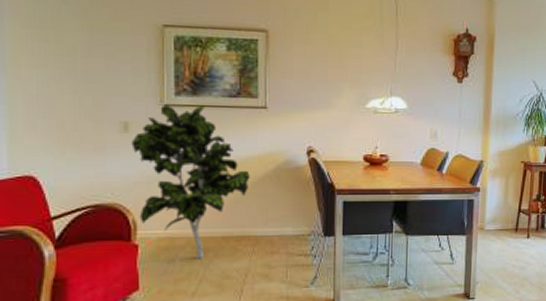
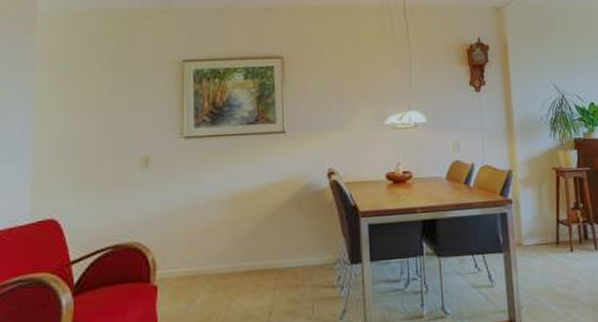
indoor plant: present [131,104,250,260] -> none [152,135,271,299]

